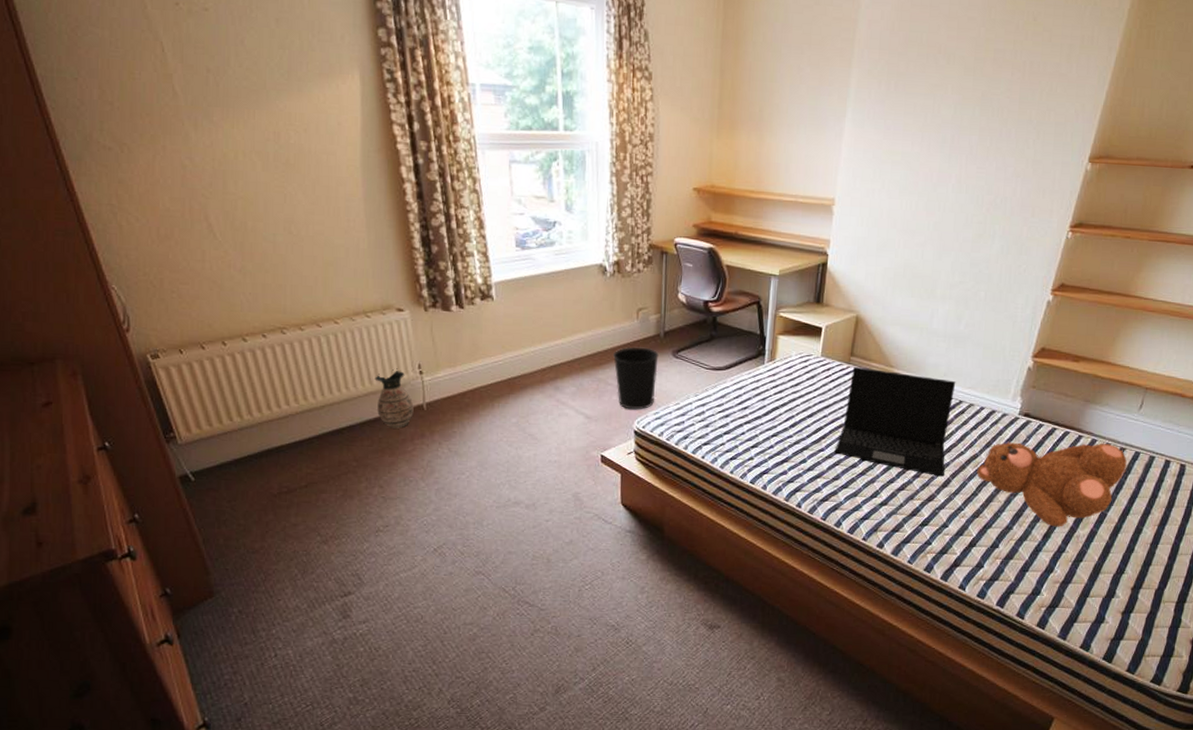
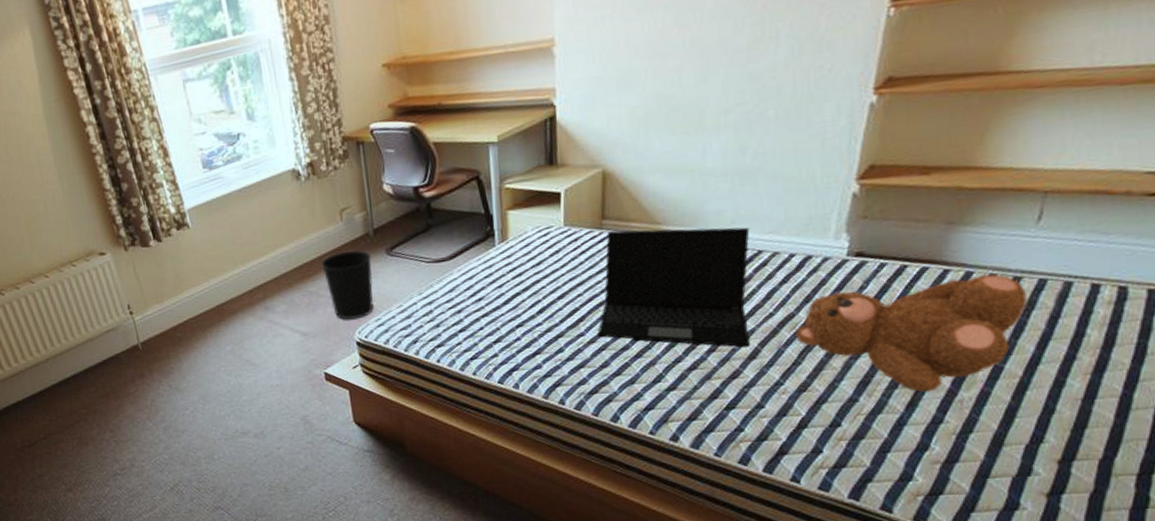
ceramic jug: present [375,368,414,429] -> none [89,312,131,372]

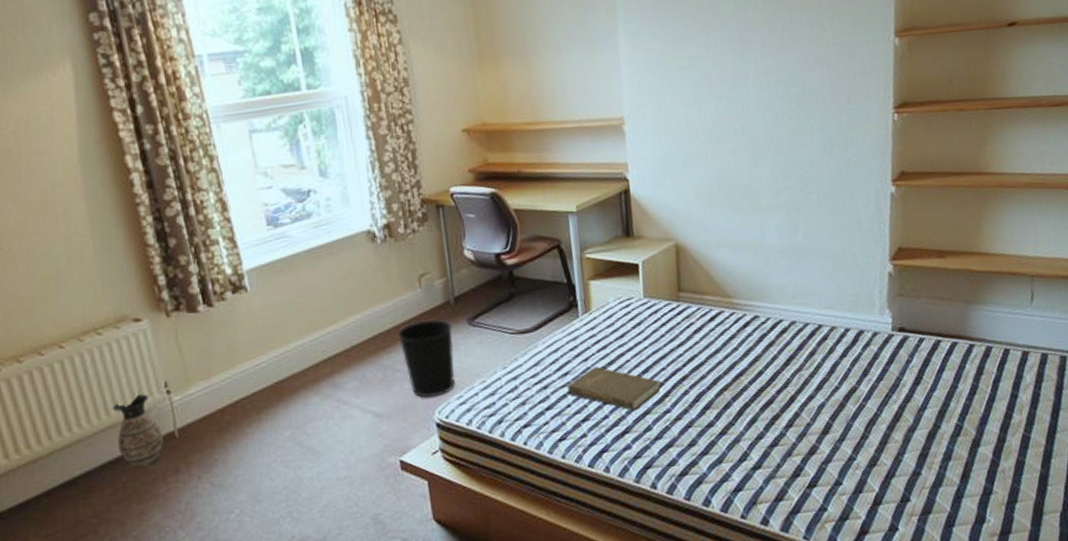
ceramic jug: none [89,312,131,372] -> present [112,391,164,468]
book: none [481,292,577,334] -> present [567,366,662,411]
laptop: present [597,227,750,348] -> none [683,302,822,422]
teddy bear: present [795,274,1028,392] -> none [860,349,1037,464]

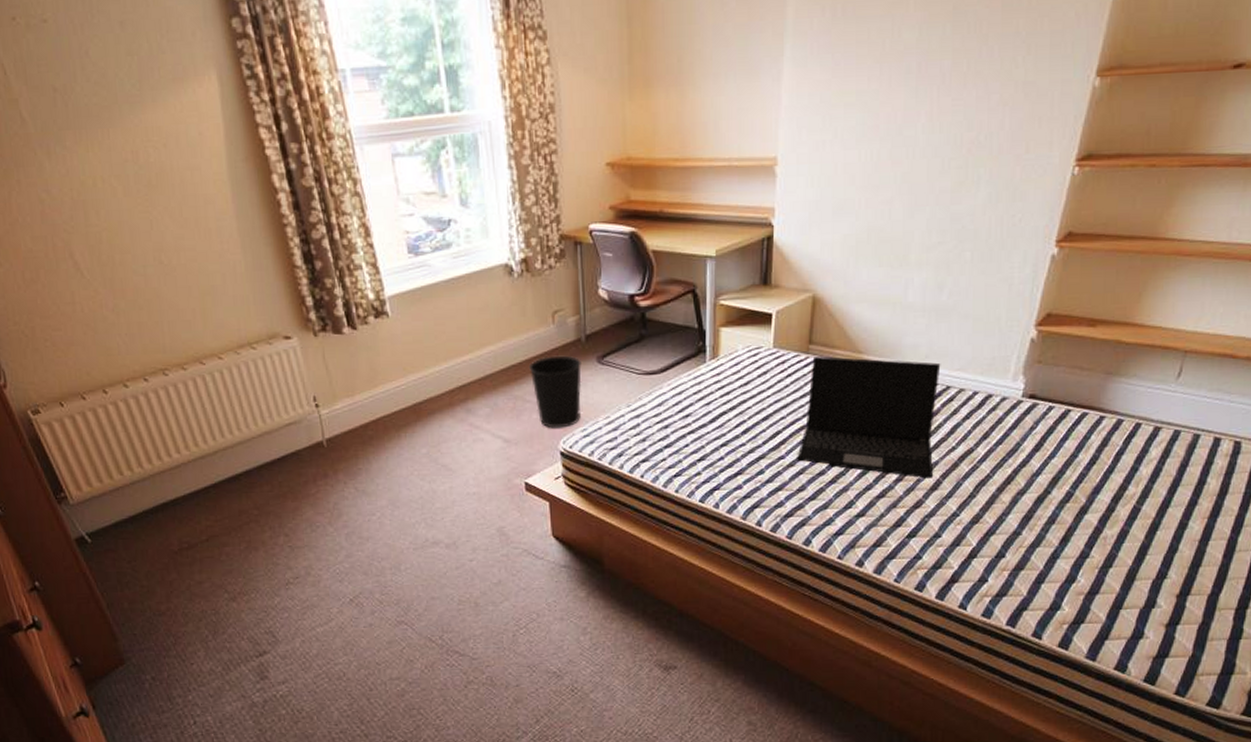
ceramic jug: present [112,391,164,468] -> none [267,403,314,470]
book: present [567,366,662,411] -> none [687,410,780,455]
laptop: none [683,302,822,422] -> present [797,356,941,479]

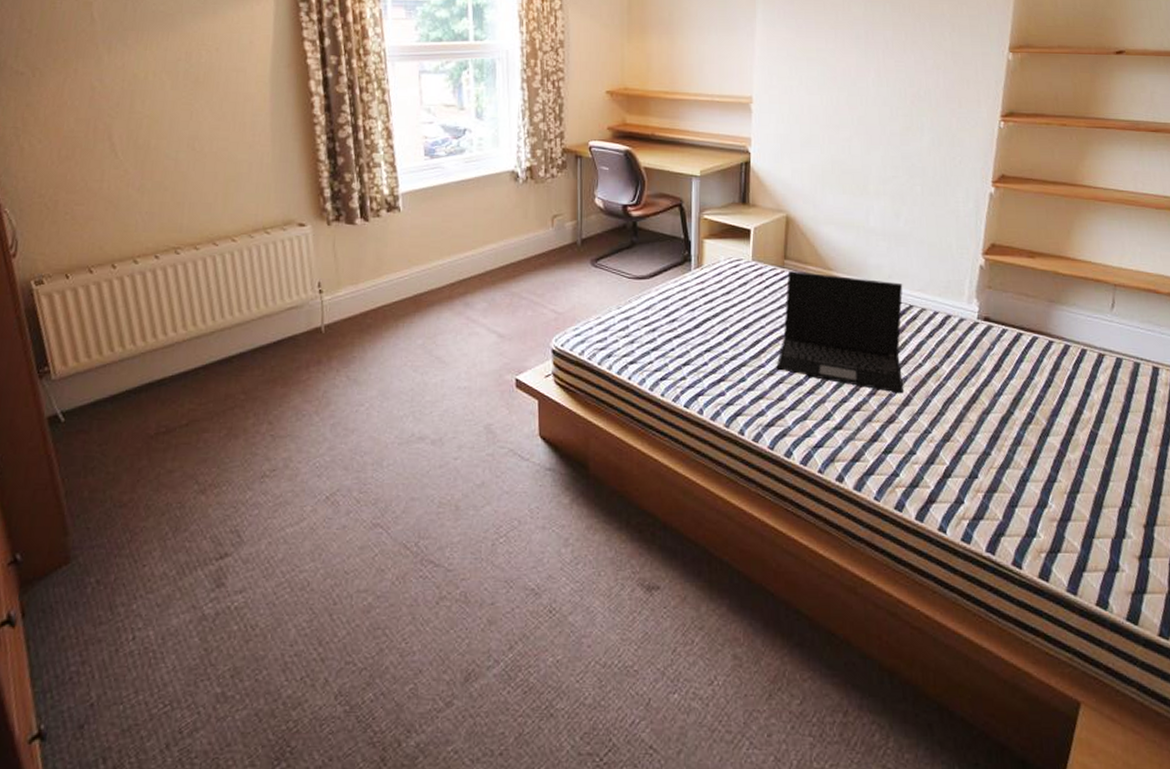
wastebasket: present [528,355,582,428] -> none [526,256,576,326]

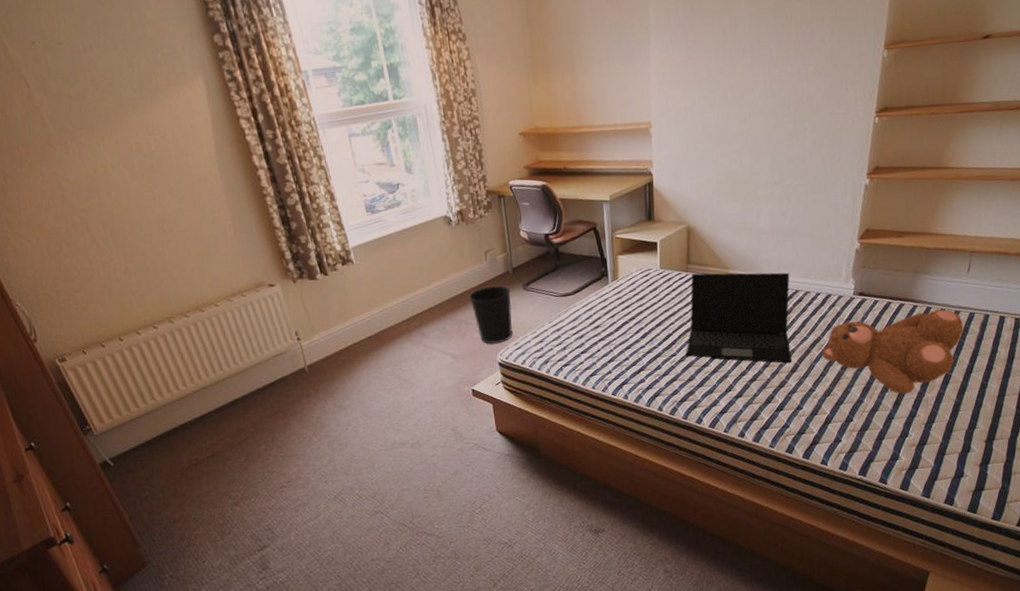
wastebasket: none [526,256,576,326] -> present [468,285,513,344]
teddy bear: none [940,348,1111,451] -> present [822,309,964,394]

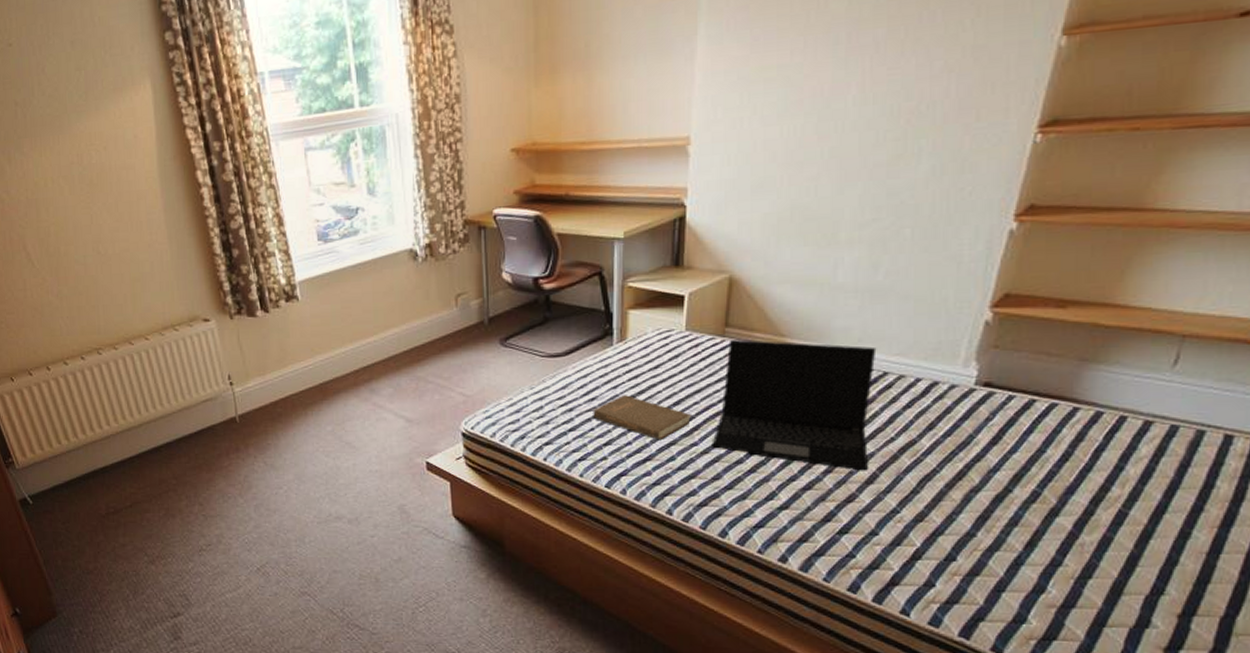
wastebasket: present [468,285,513,344] -> none [431,337,484,409]
book: none [598,321,670,355] -> present [593,394,692,441]
teddy bear: present [822,309,964,394] -> none [916,415,1159,532]

